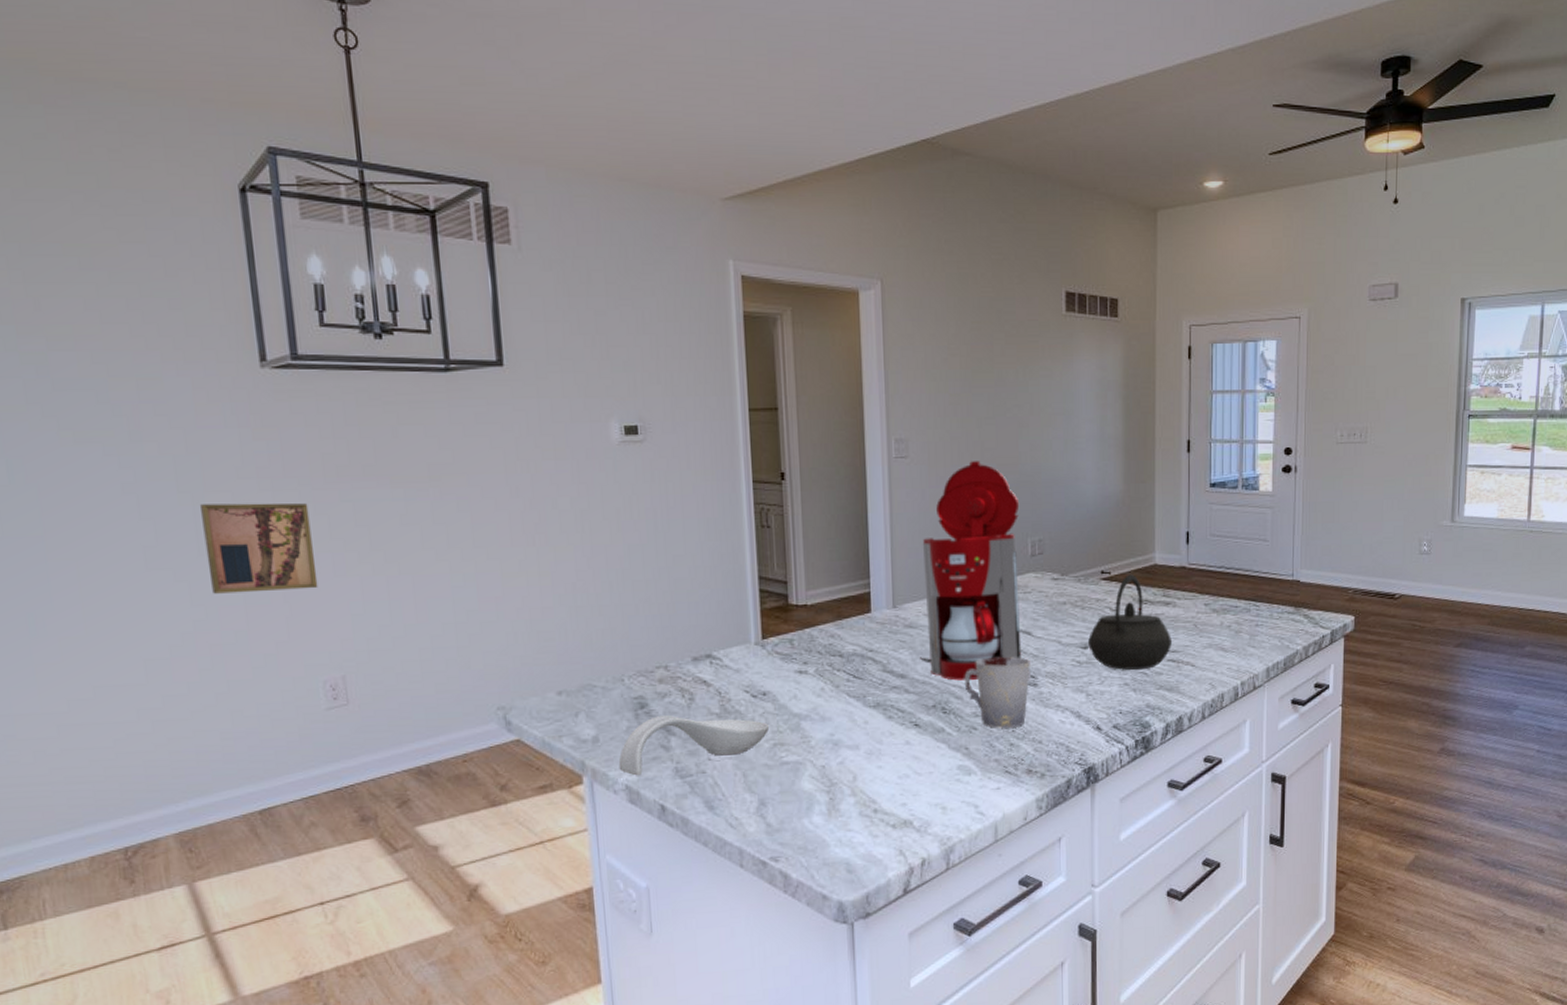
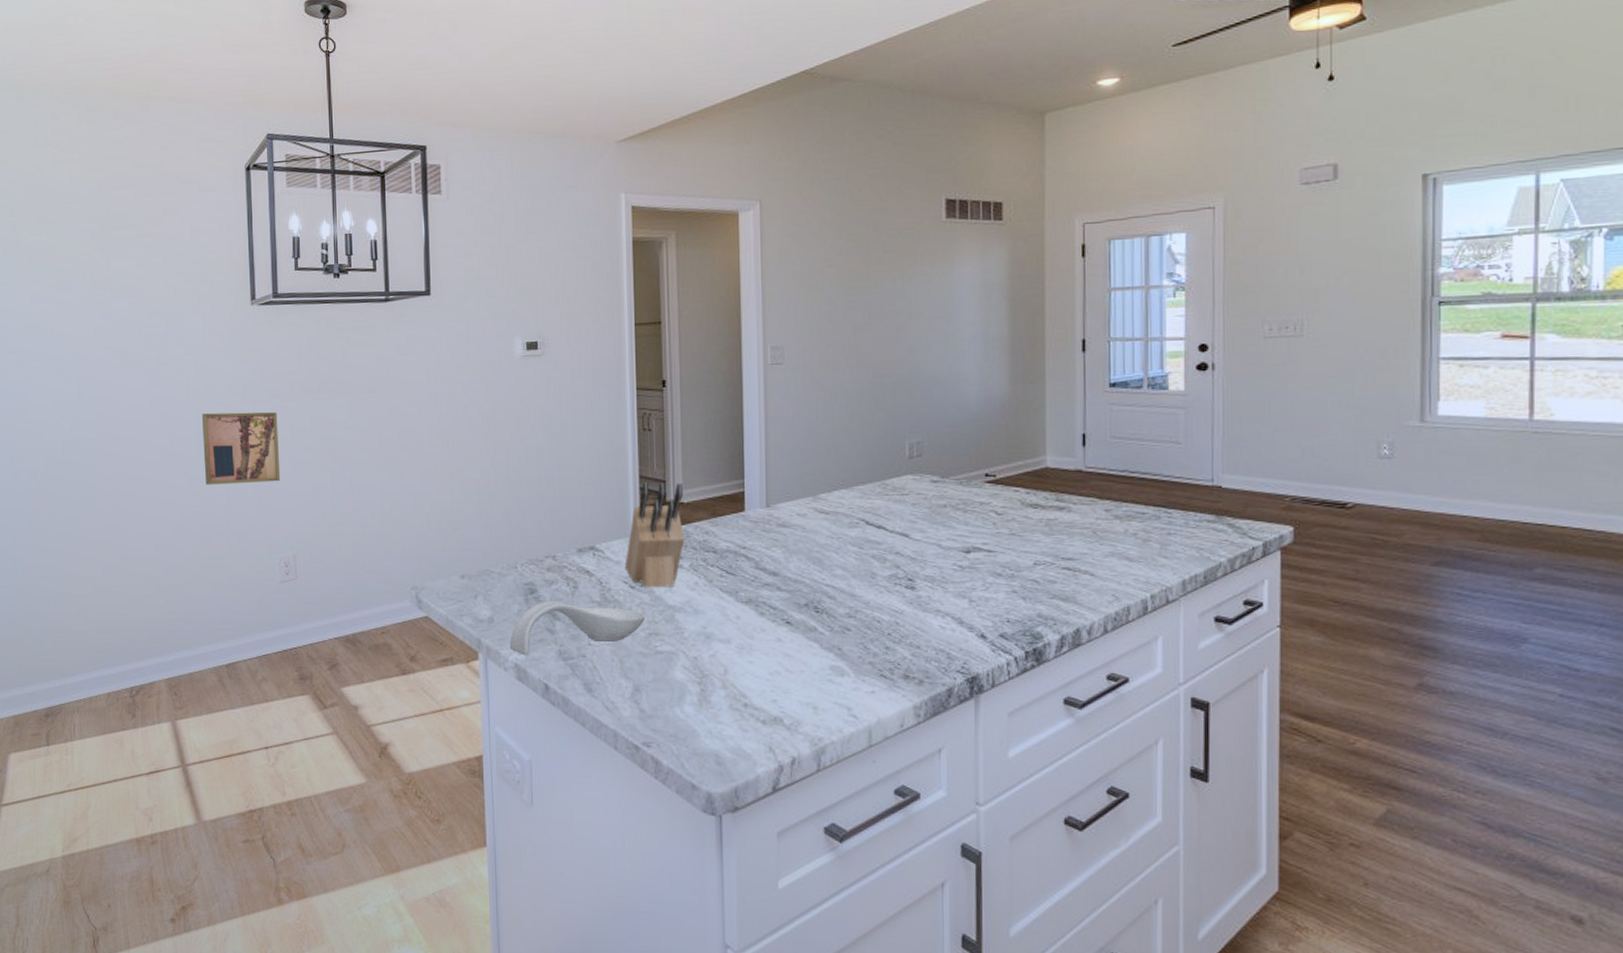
knife block: none [745,583,809,696] -> present [624,482,685,588]
coffee maker: present [920,461,1022,681] -> none [793,366,898,580]
cup: present [964,656,1030,728] -> none [838,558,908,630]
kettle: present [1088,574,1173,671] -> none [971,477,1068,578]

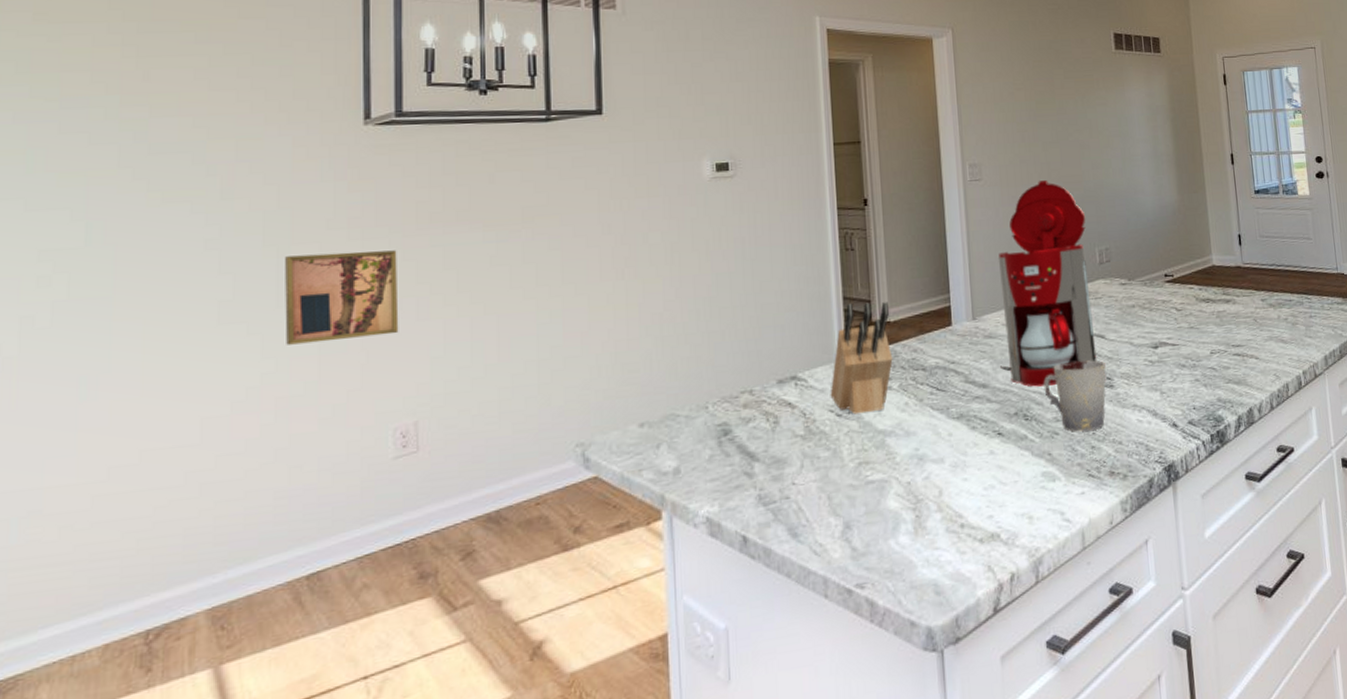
spoon rest: present [509,602,646,656] -> none [700,439,855,507]
coffee maker: none [793,366,898,580] -> present [998,180,1097,387]
cup: none [838,558,908,630] -> present [1043,360,1106,432]

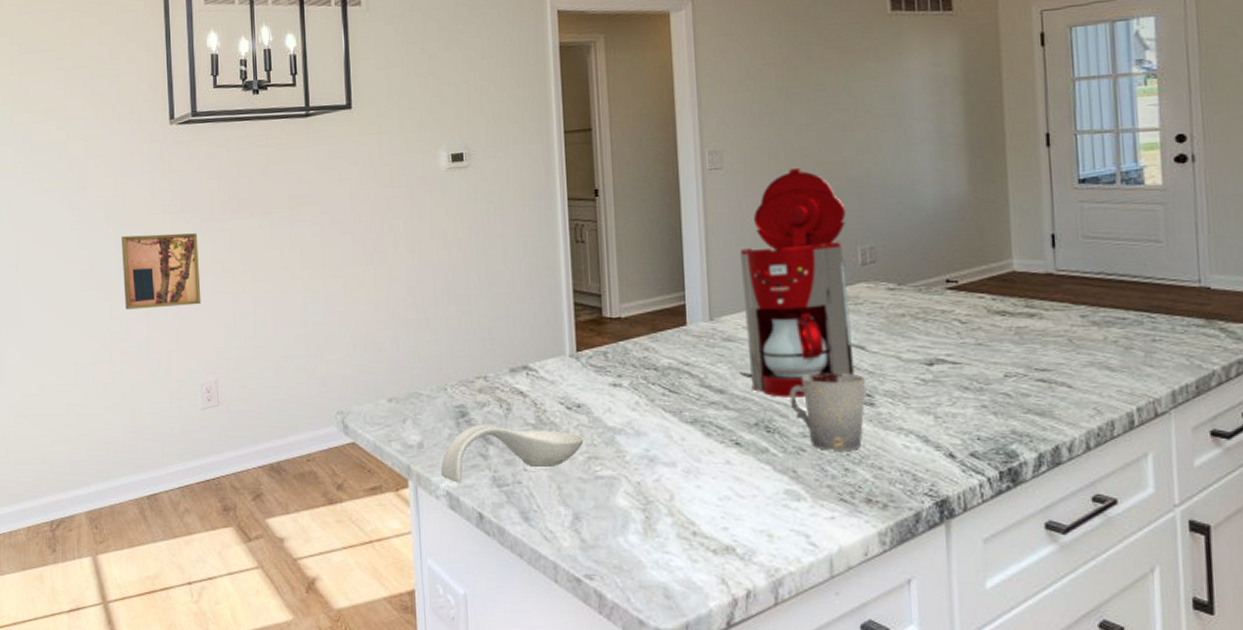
spoon rest: none [700,439,855,507] -> present [440,425,584,483]
knife block: present [830,302,893,415] -> none [560,296,624,409]

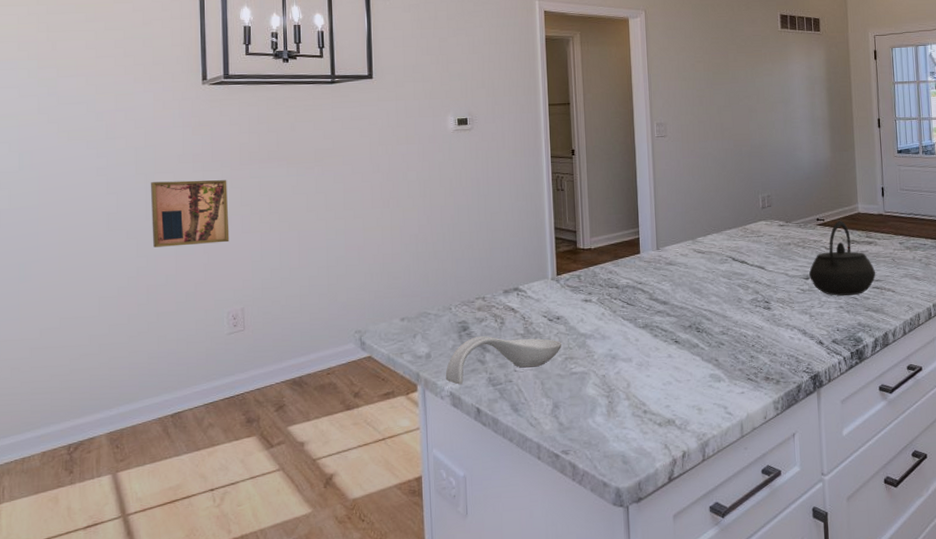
coffee maker: present [739,168,855,397] -> none [678,138,758,306]
cup: present [789,372,866,451] -> none [713,286,765,344]
kettle: none [934,283,1041,391] -> present [809,221,876,296]

